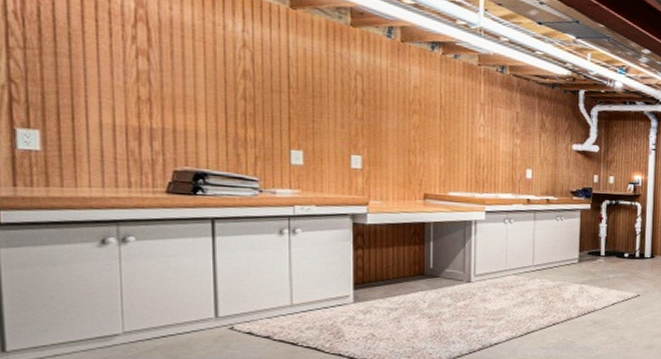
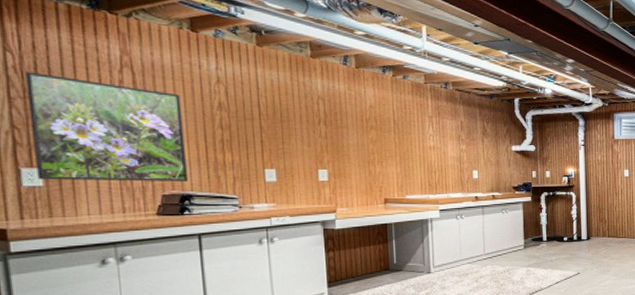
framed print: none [26,18,205,157] -> present [25,72,189,181]

